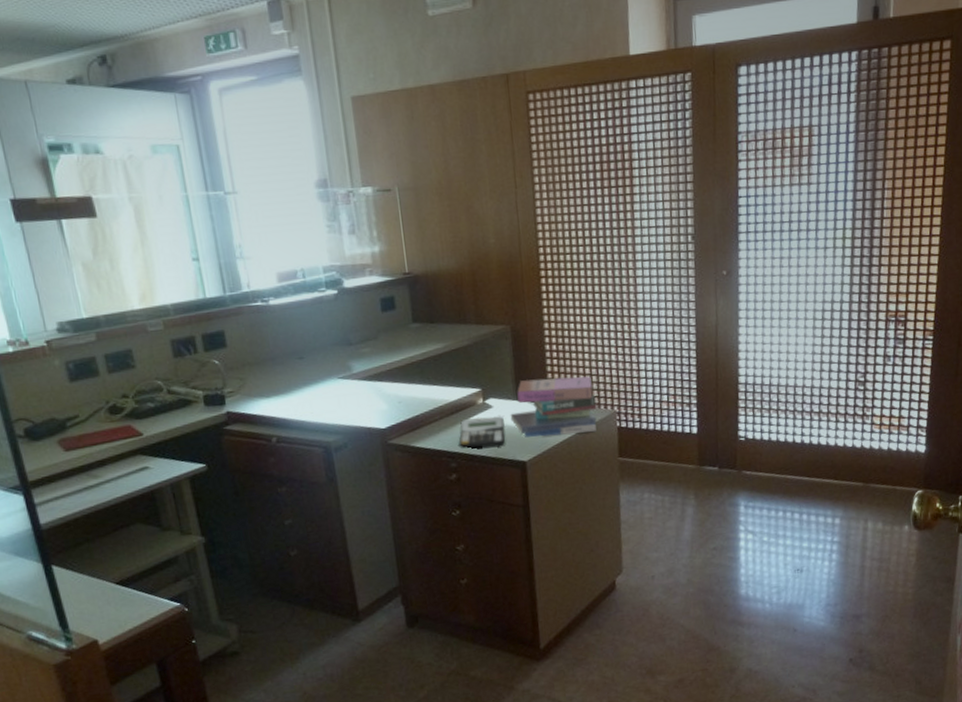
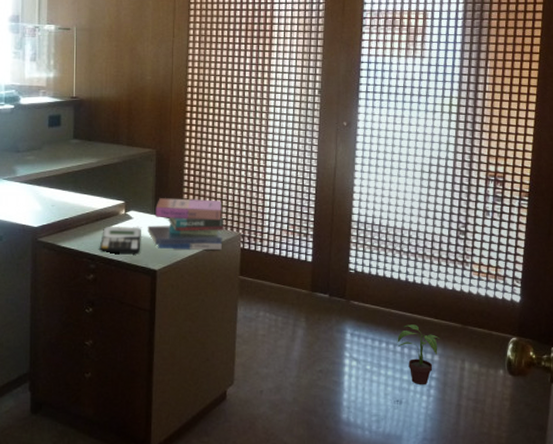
potted plant: none [795,488,842,551] -> present [397,324,441,385]

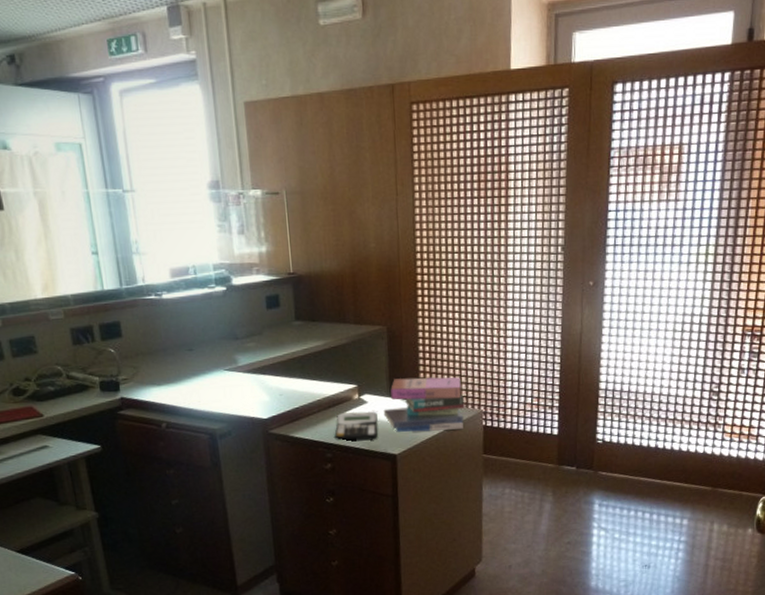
potted plant: present [397,324,441,385] -> none [646,490,690,549]

